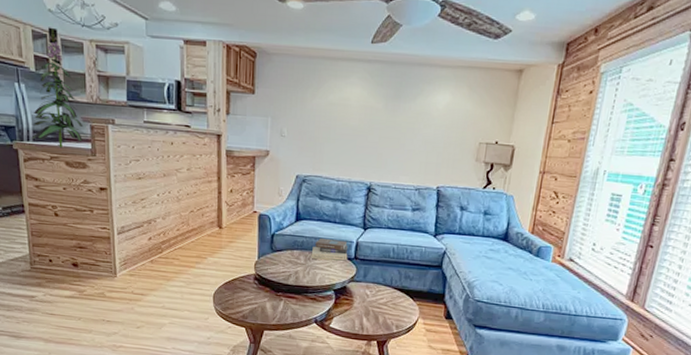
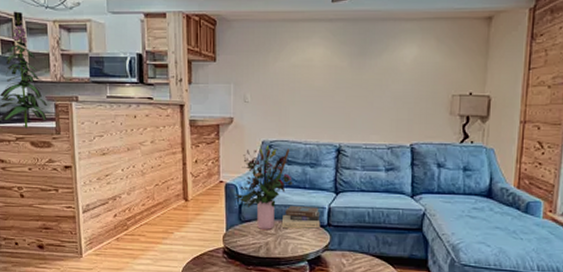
bouquet: none [266,178,324,261] -> present [233,144,293,231]

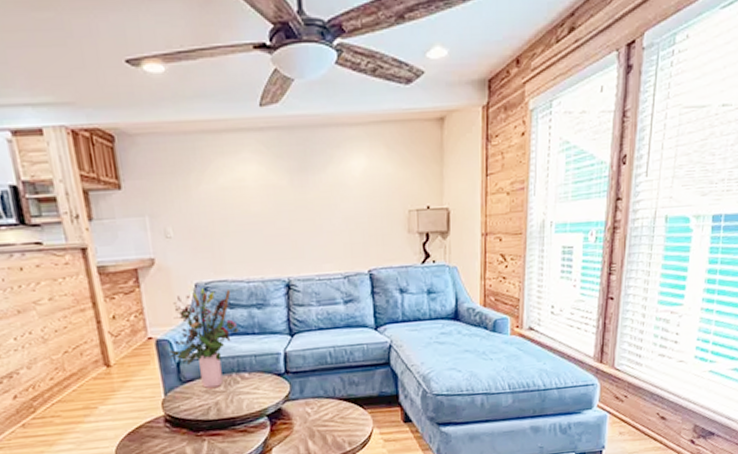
books: present [281,205,321,229] -> none [230,354,277,384]

